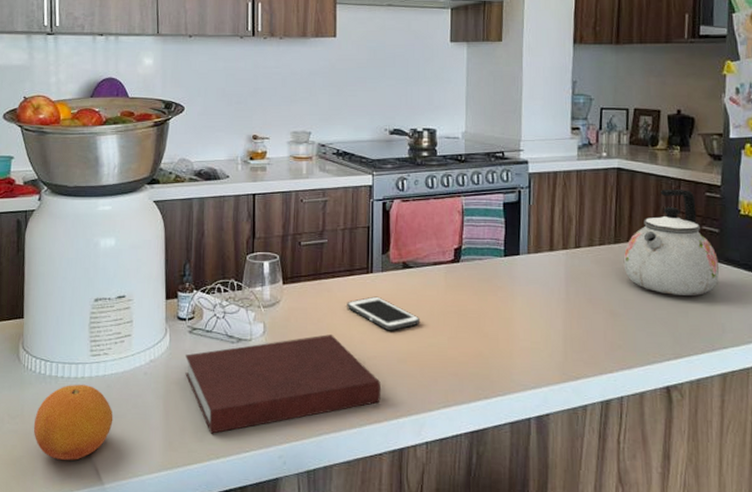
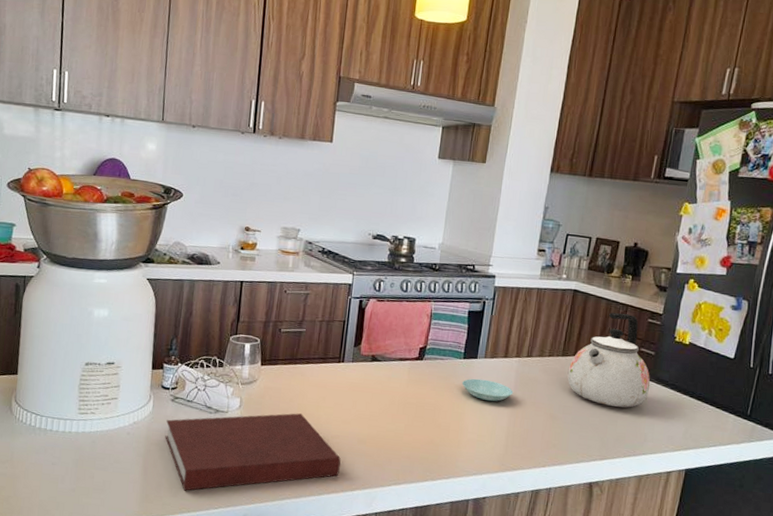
fruit: present [33,384,113,460] -> none [21,437,96,504]
cell phone: present [347,296,421,331] -> none [317,383,382,415]
saucer: none [505,277,565,303] -> present [461,378,514,402]

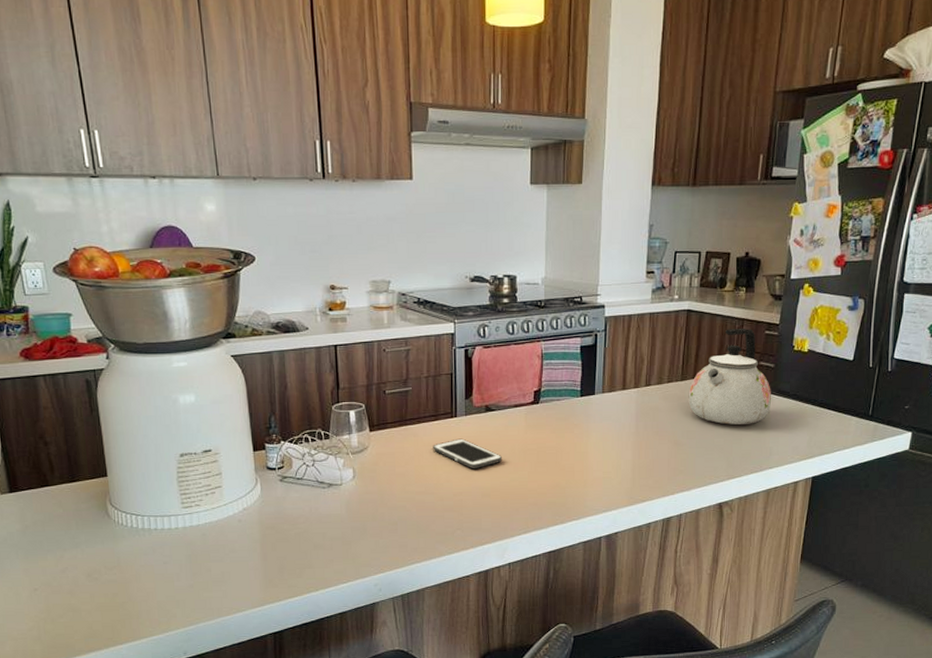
notebook: present [165,413,341,491] -> none [278,475,467,570]
cell phone: none [317,383,382,415] -> present [433,438,503,469]
saucer: present [461,378,514,402] -> none [581,415,635,437]

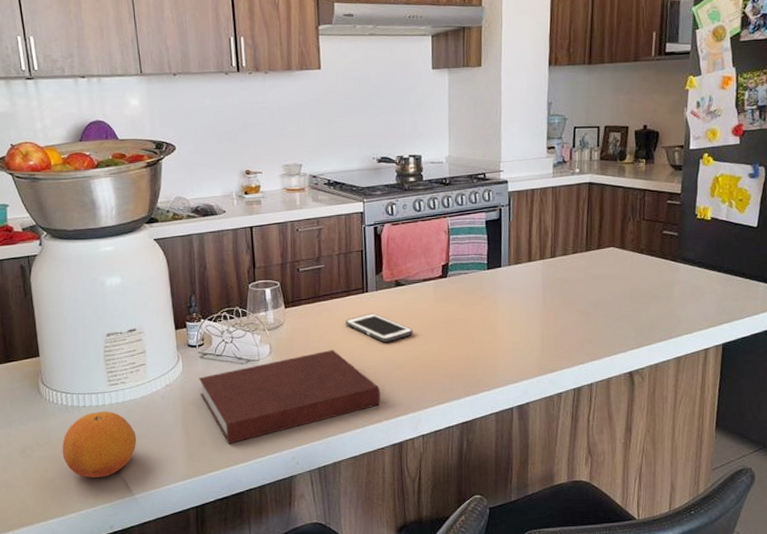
fruit: none [132,534,212,603] -> present [62,411,137,478]
notebook: none [278,475,467,570] -> present [199,350,381,444]
kettle: present [688,328,771,425] -> none [593,198,677,293]

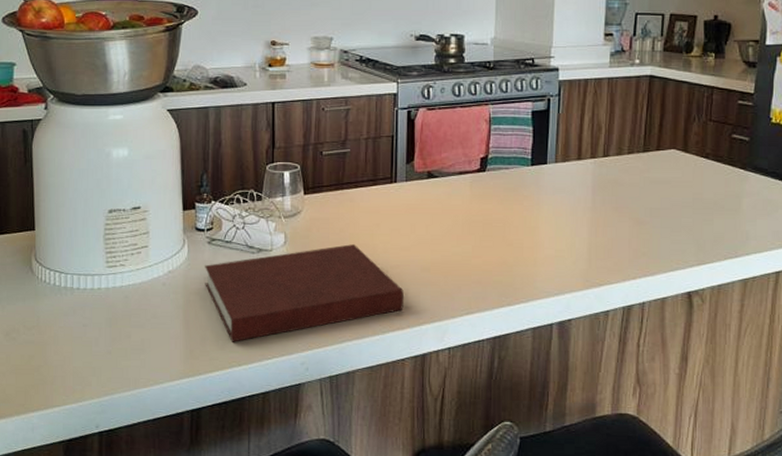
fruit: present [62,411,137,478] -> none [50,295,132,369]
cell phone: present [345,313,414,343] -> none [370,206,445,240]

